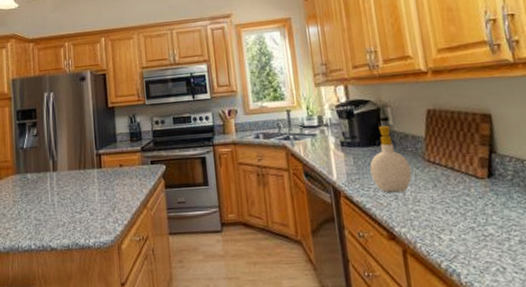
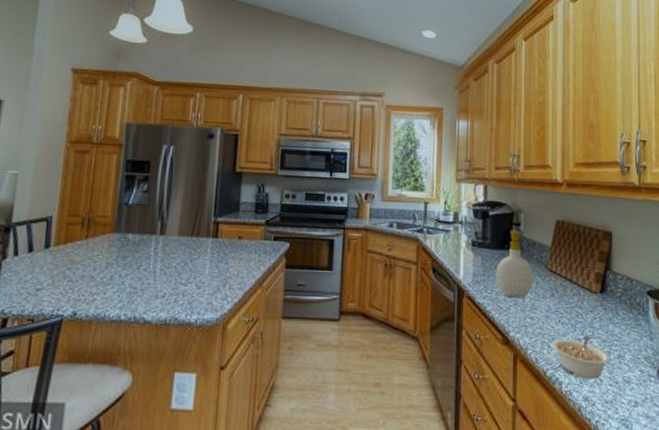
legume: none [443,223,512,269] -> present [553,336,611,380]

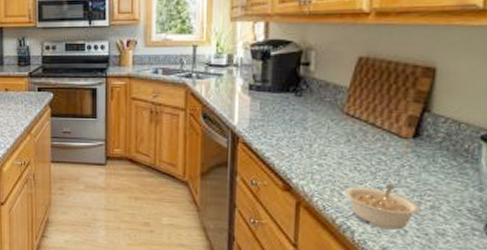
soap bottle: present [496,230,534,298] -> none [277,71,325,144]

